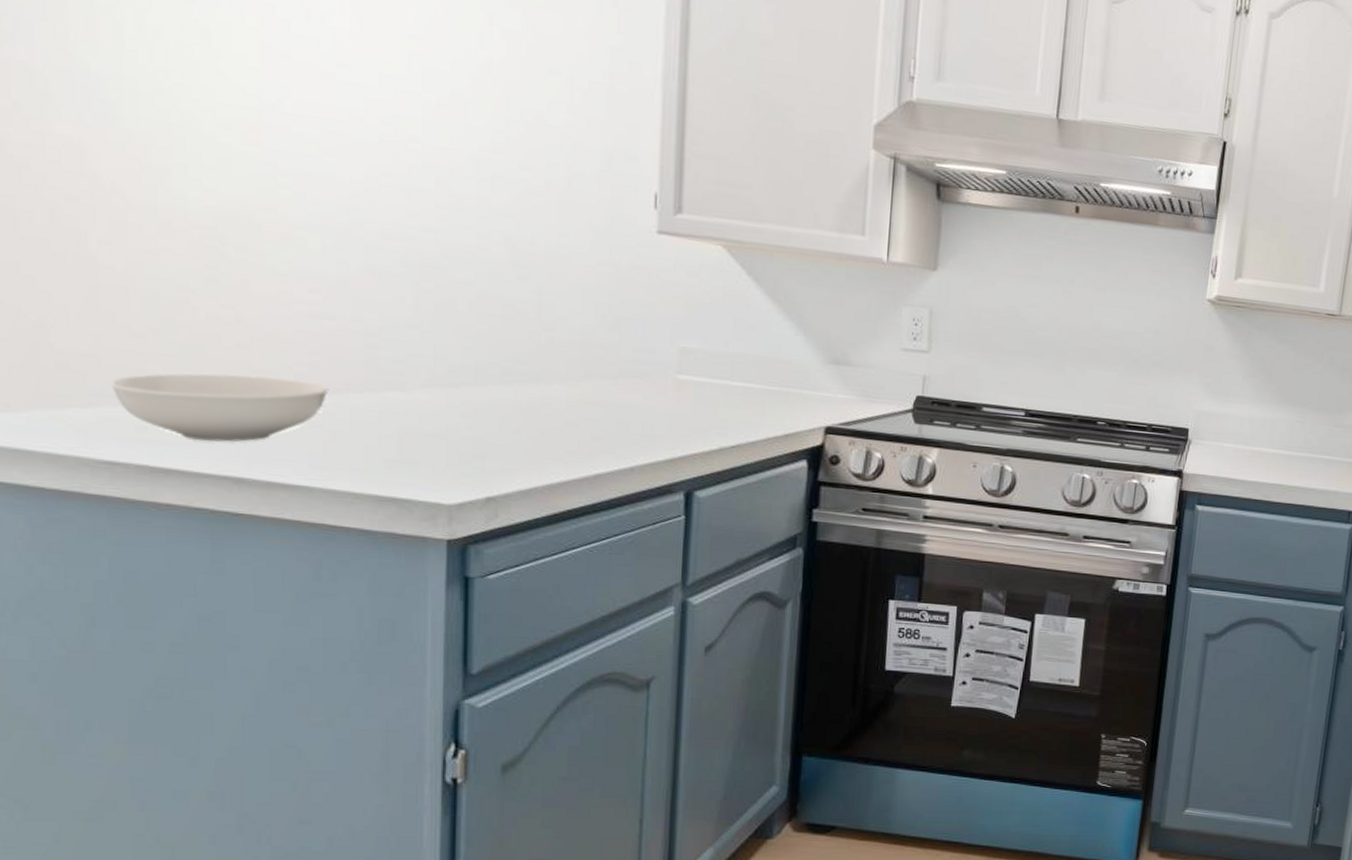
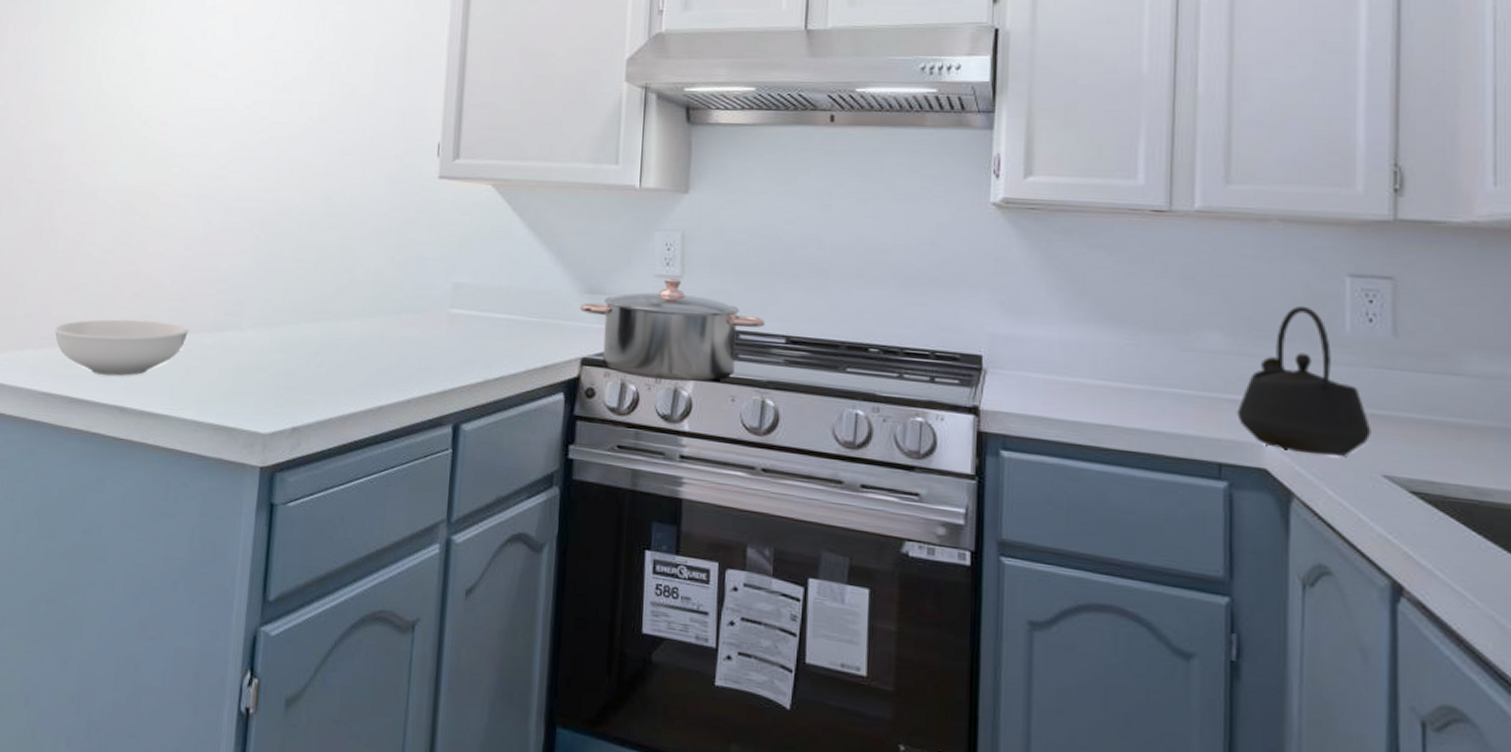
cooking pot: none [824,352,1007,450] -> present [580,278,765,382]

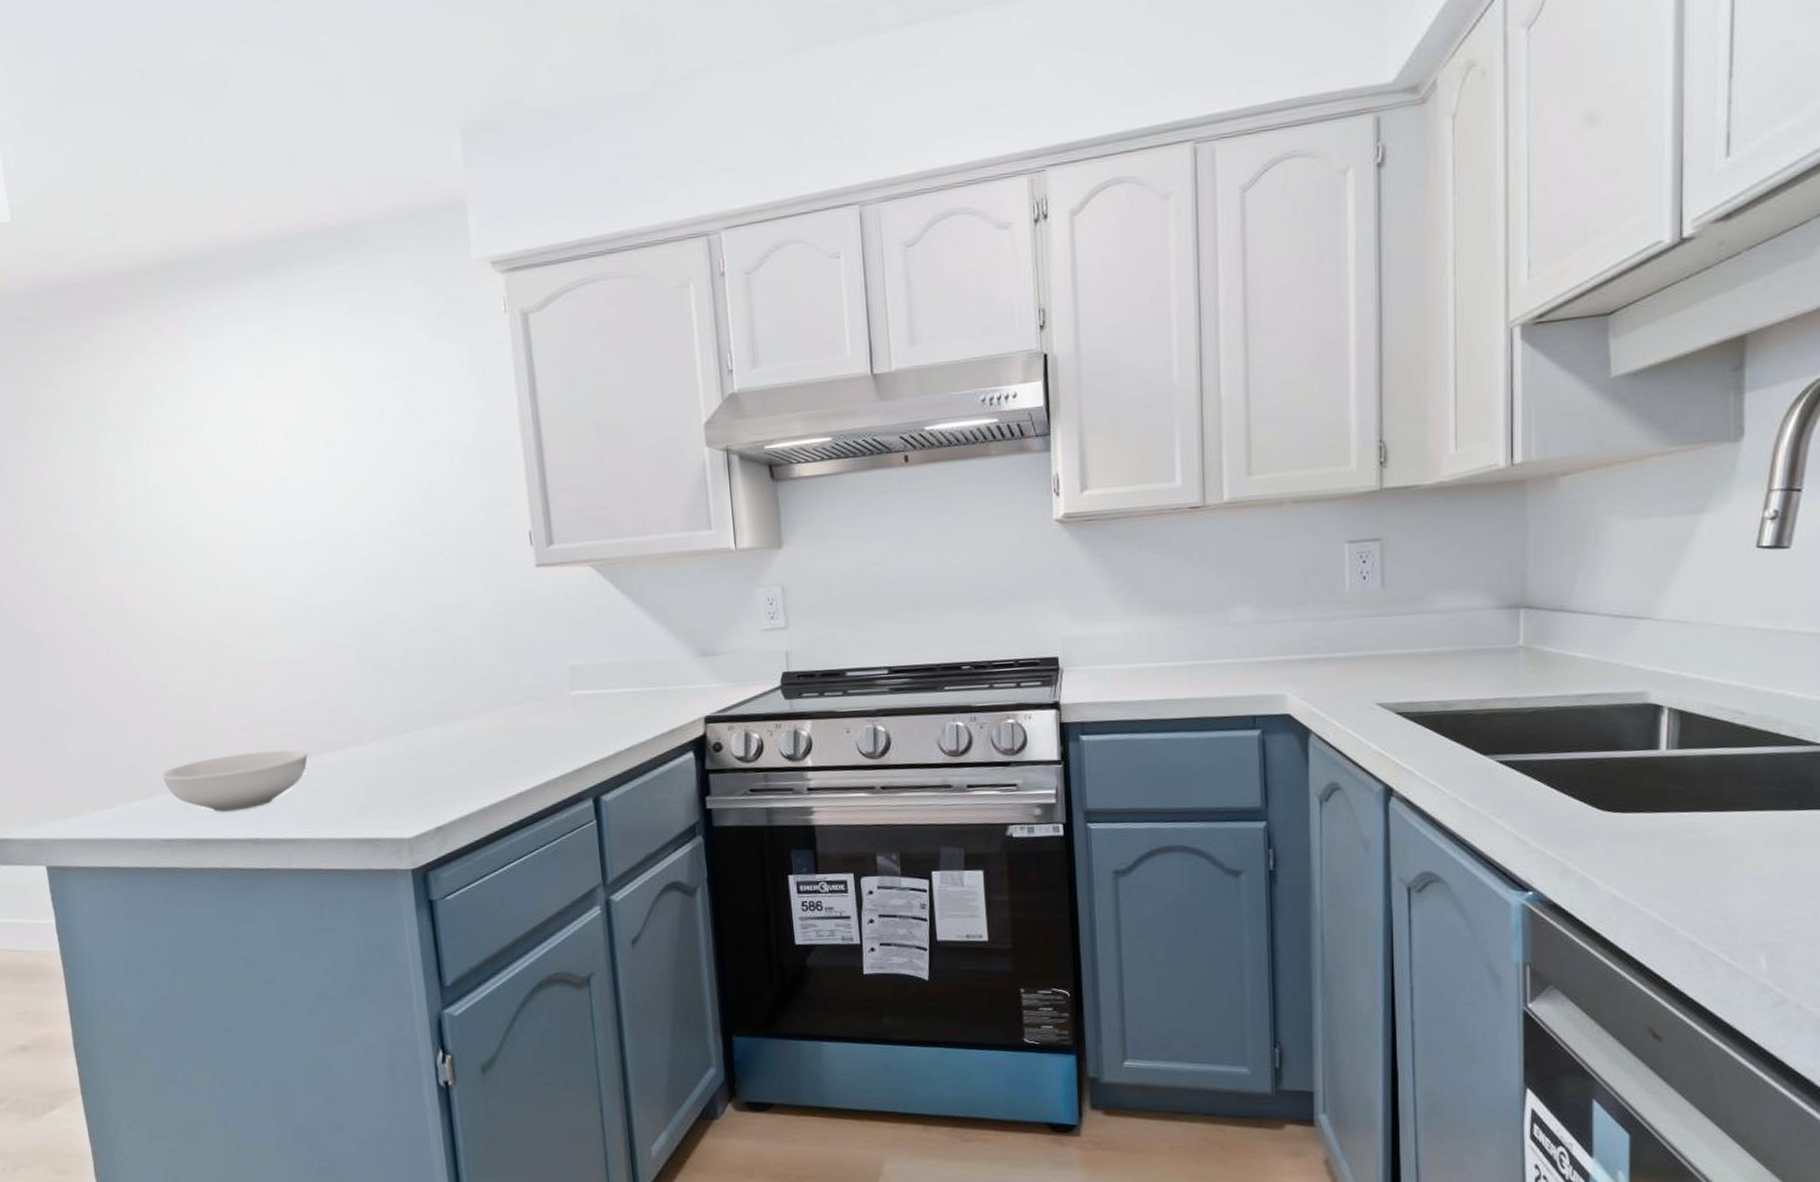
cooking pot: present [580,278,765,382] -> none [696,630,868,726]
kettle: present [1237,305,1372,457] -> none [1265,573,1368,696]

